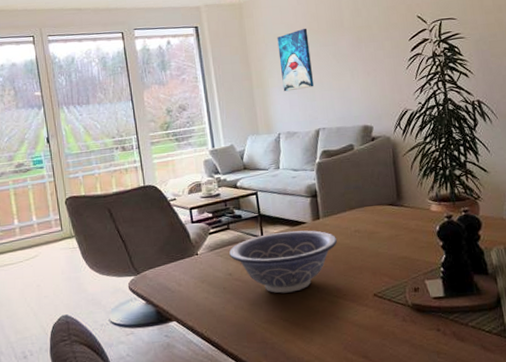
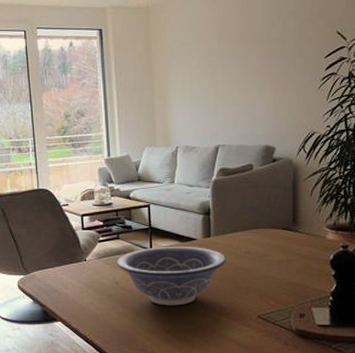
wall art: present [277,29,315,92] -> none [183,38,218,104]

